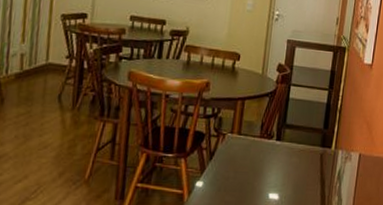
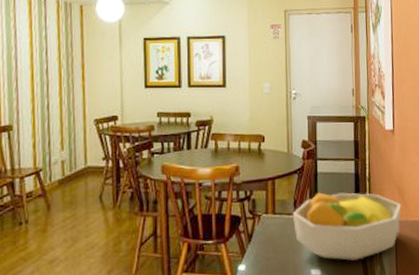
fruit bowl: none [257,118,368,189] -> present [292,192,402,261]

